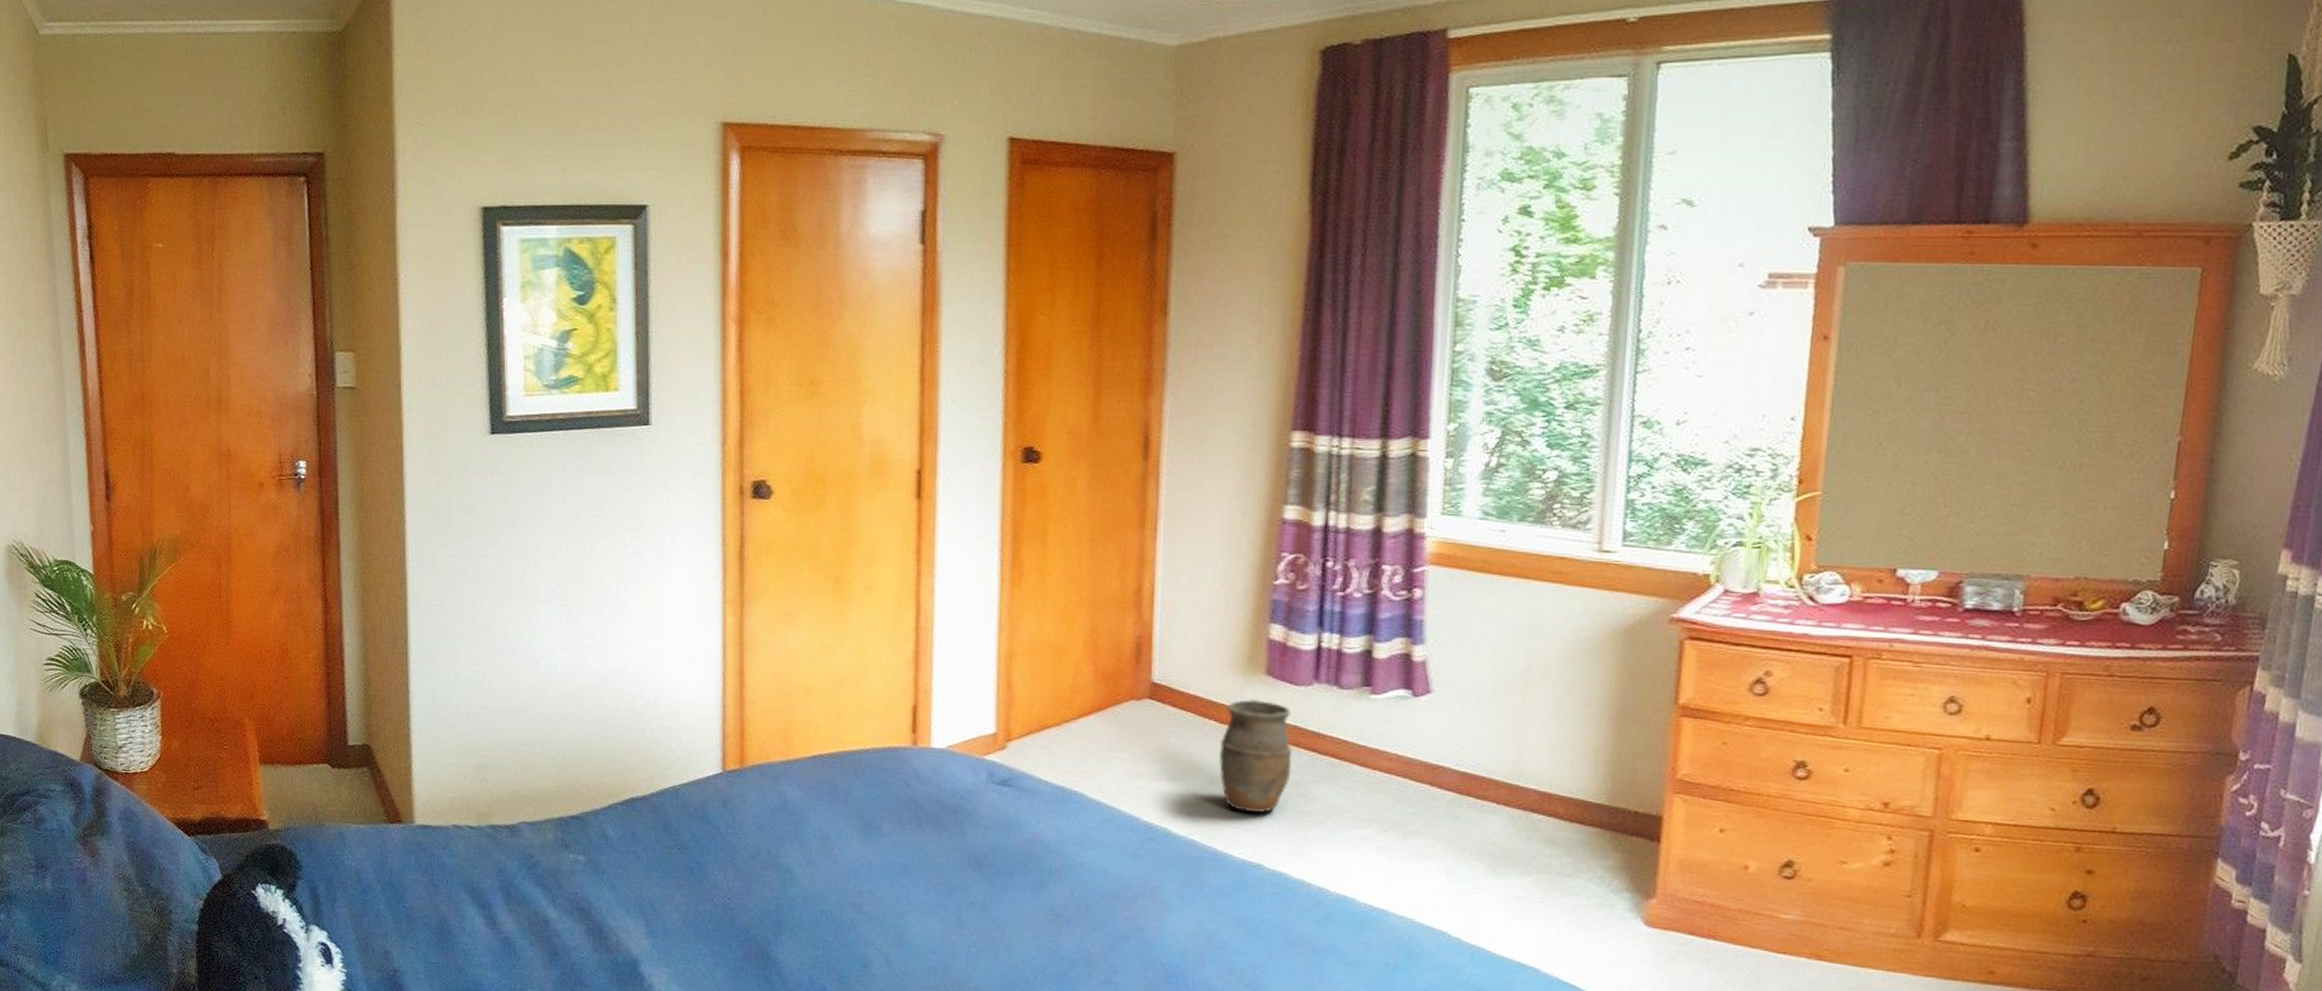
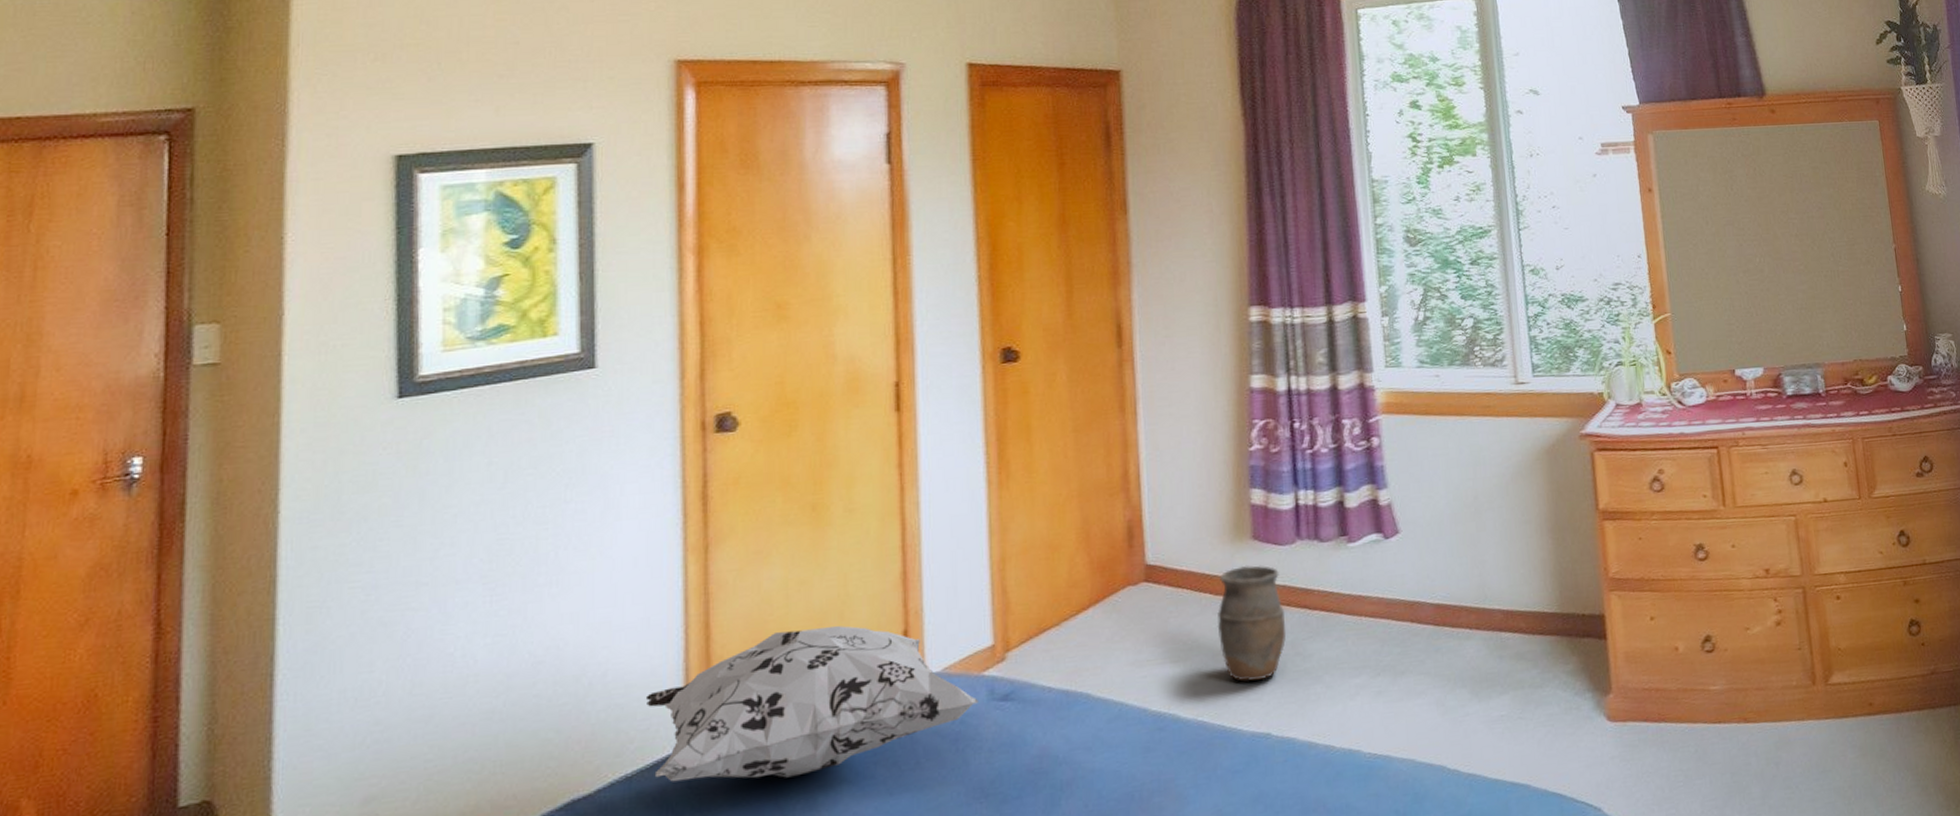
decorative pillow: none [690,688,978,816] -> present [645,626,978,782]

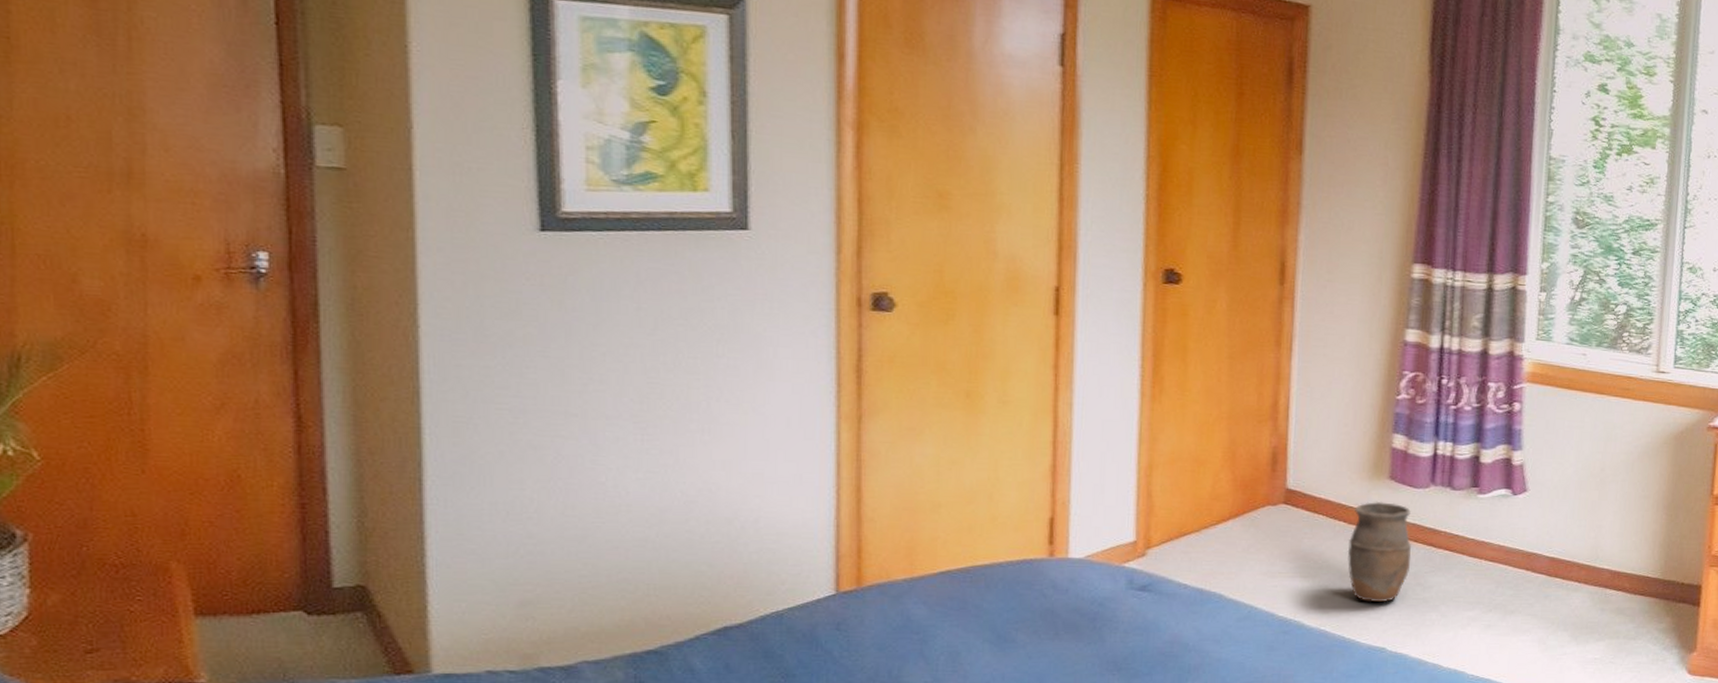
decorative pillow: present [645,626,978,782] -> none [796,504,1118,632]

